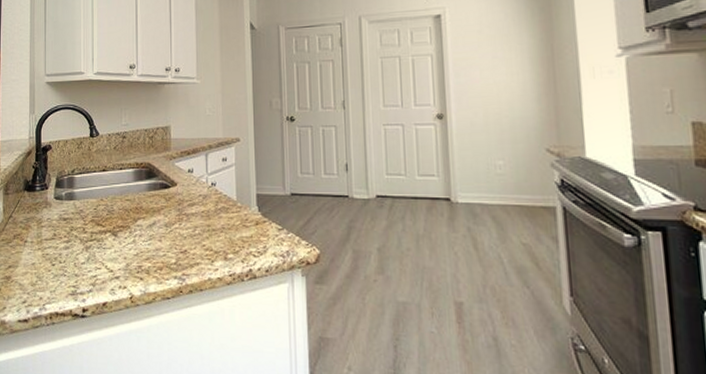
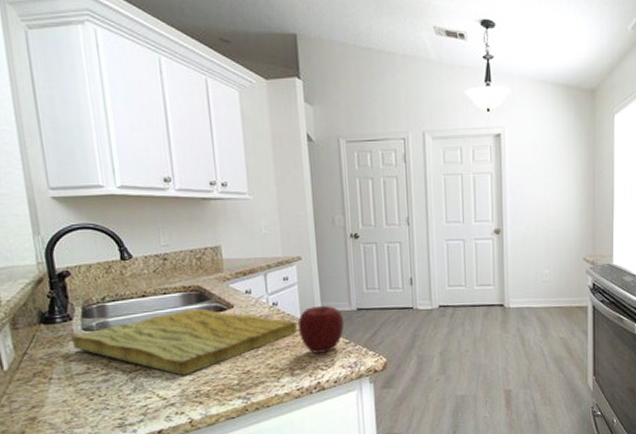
cutting board: none [45,185,232,250] -> present [71,308,297,376]
apple: none [233,189,278,238] -> present [297,306,344,353]

